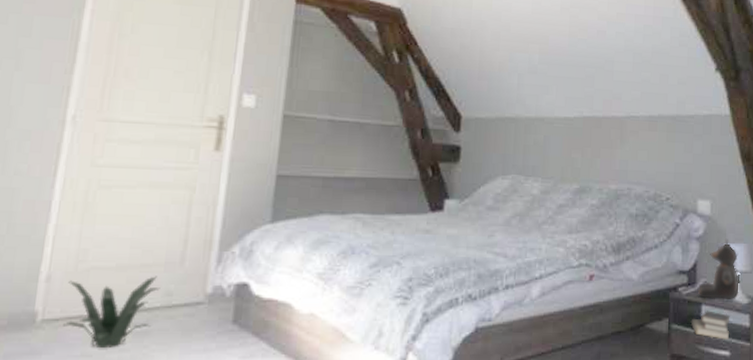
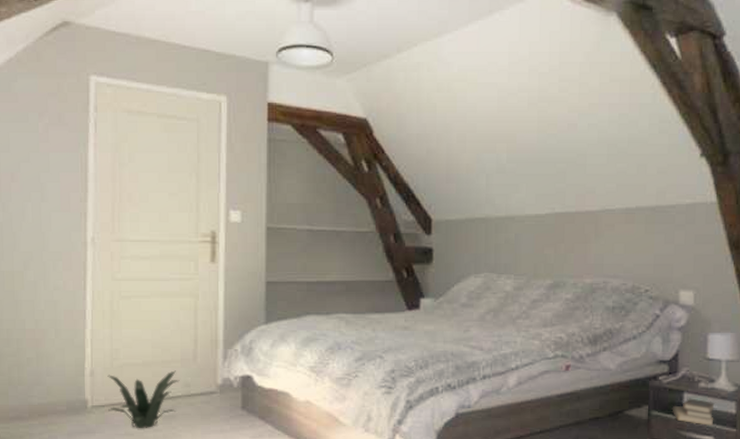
teddy bear: present [697,238,739,301] -> none [679,328,725,389]

